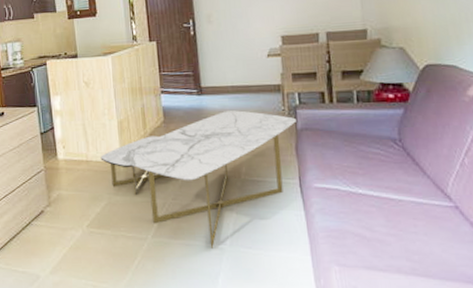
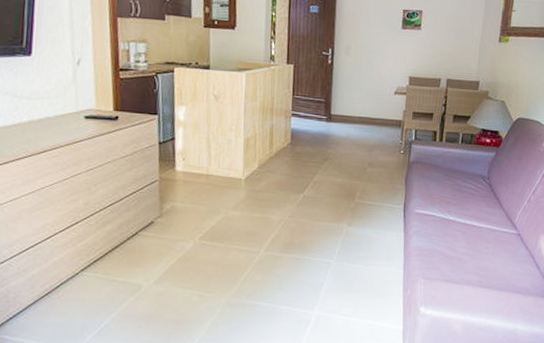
coffee table: present [100,110,296,250] -> none [222,139,410,264]

